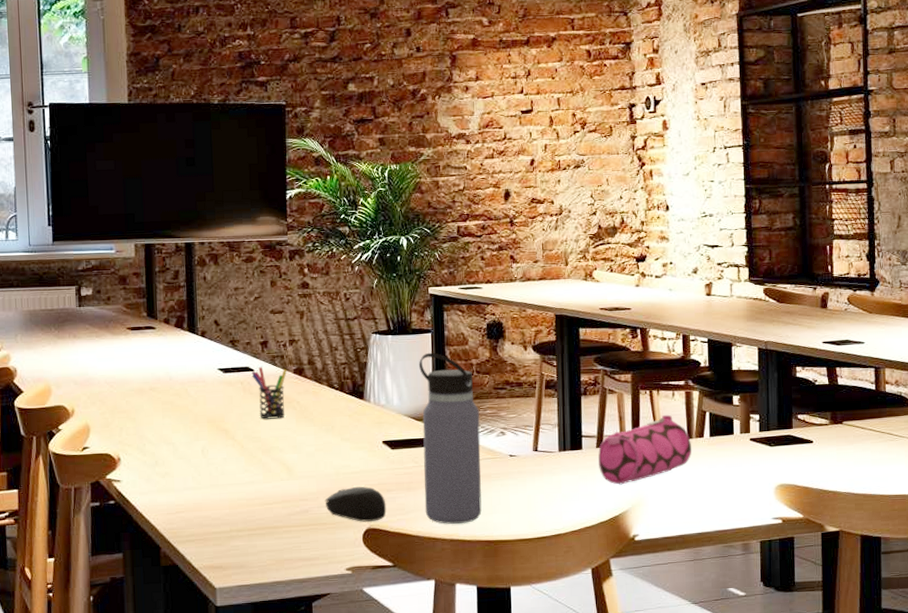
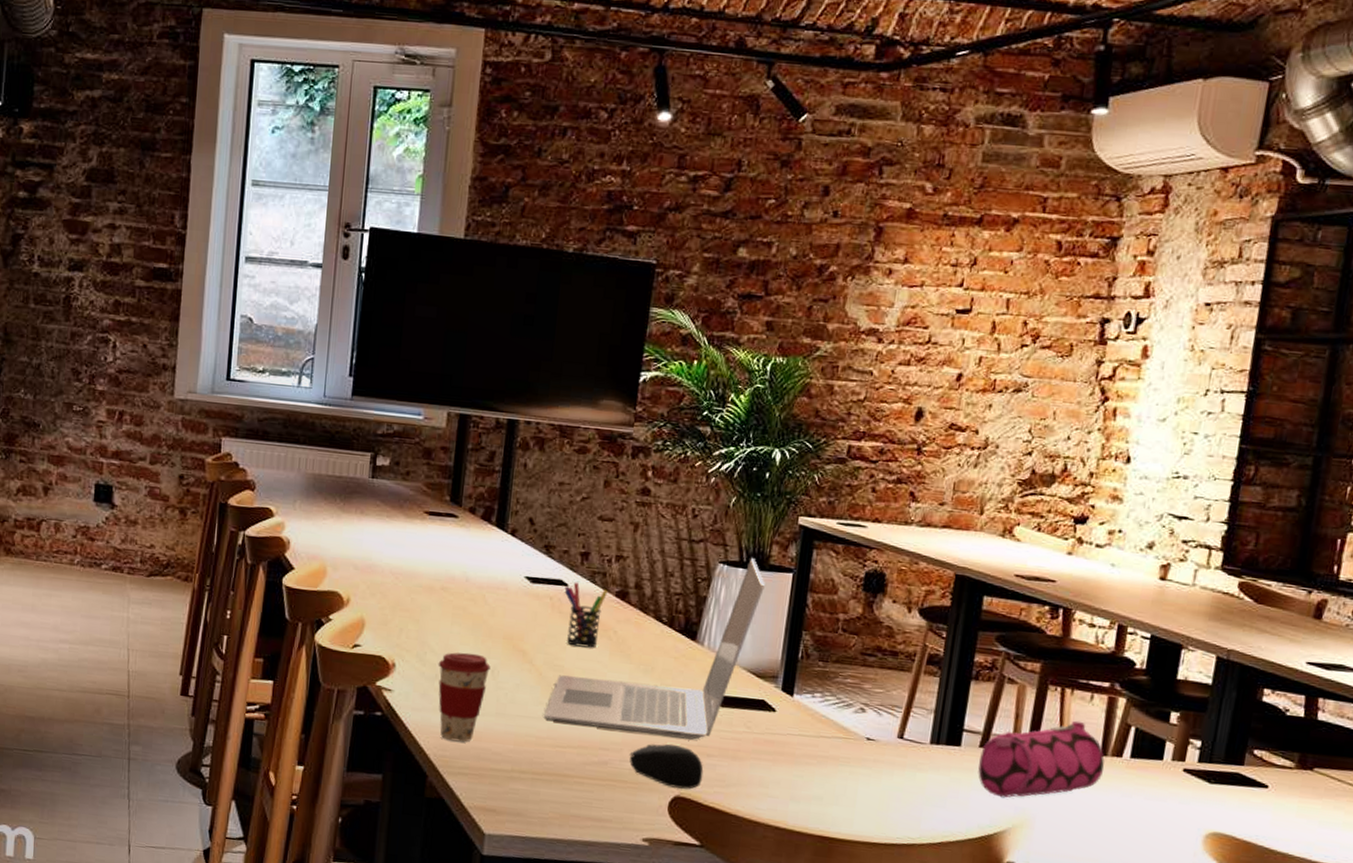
coffee cup: none [156,438,201,515] -> present [438,652,491,742]
laptop: none [251,325,411,484] -> present [544,557,765,740]
water bottle: present [419,352,482,524] -> none [749,596,838,811]

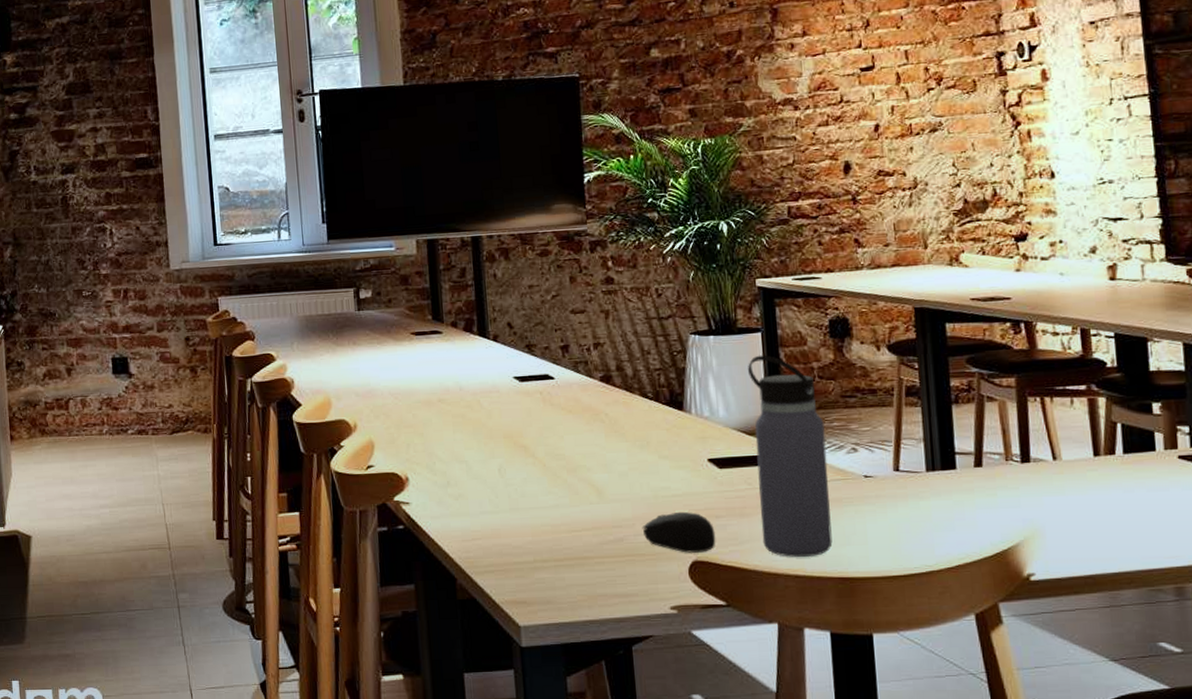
coffee cup: present [438,652,491,742] -> none [447,456,497,542]
laptop: present [544,557,765,740] -> none [555,324,737,508]
pen holder: present [564,582,608,648] -> none [551,374,593,434]
water bottle: none [749,596,838,811] -> present [748,354,833,557]
pencil case: present [978,720,1105,798] -> none [977,426,1100,513]

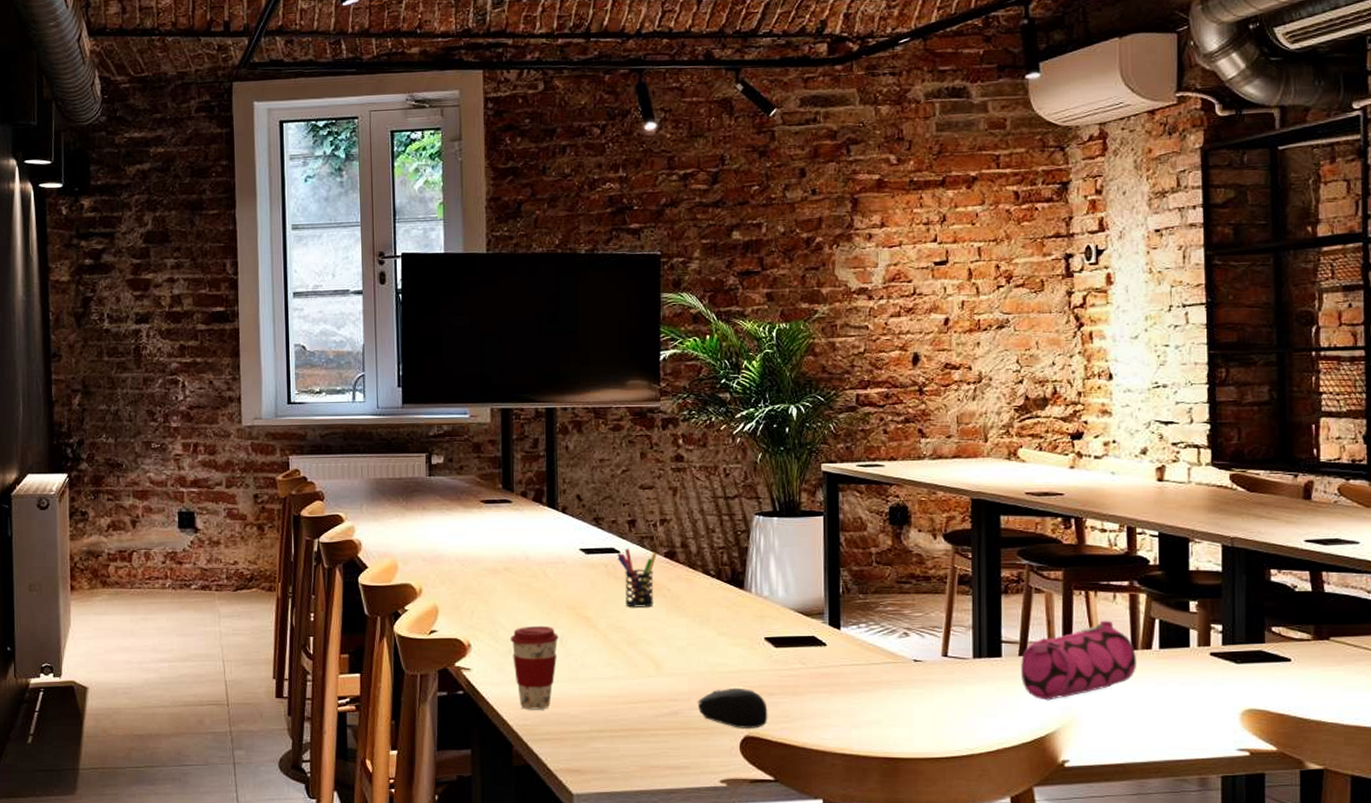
coffee cup: none [447,456,497,542] -> present [510,625,559,710]
pen holder: none [551,374,593,434] -> present [617,548,657,607]
water bottle: present [748,354,833,557] -> none [809,538,880,736]
pencil case: none [977,426,1100,513] -> present [1021,620,1136,701]

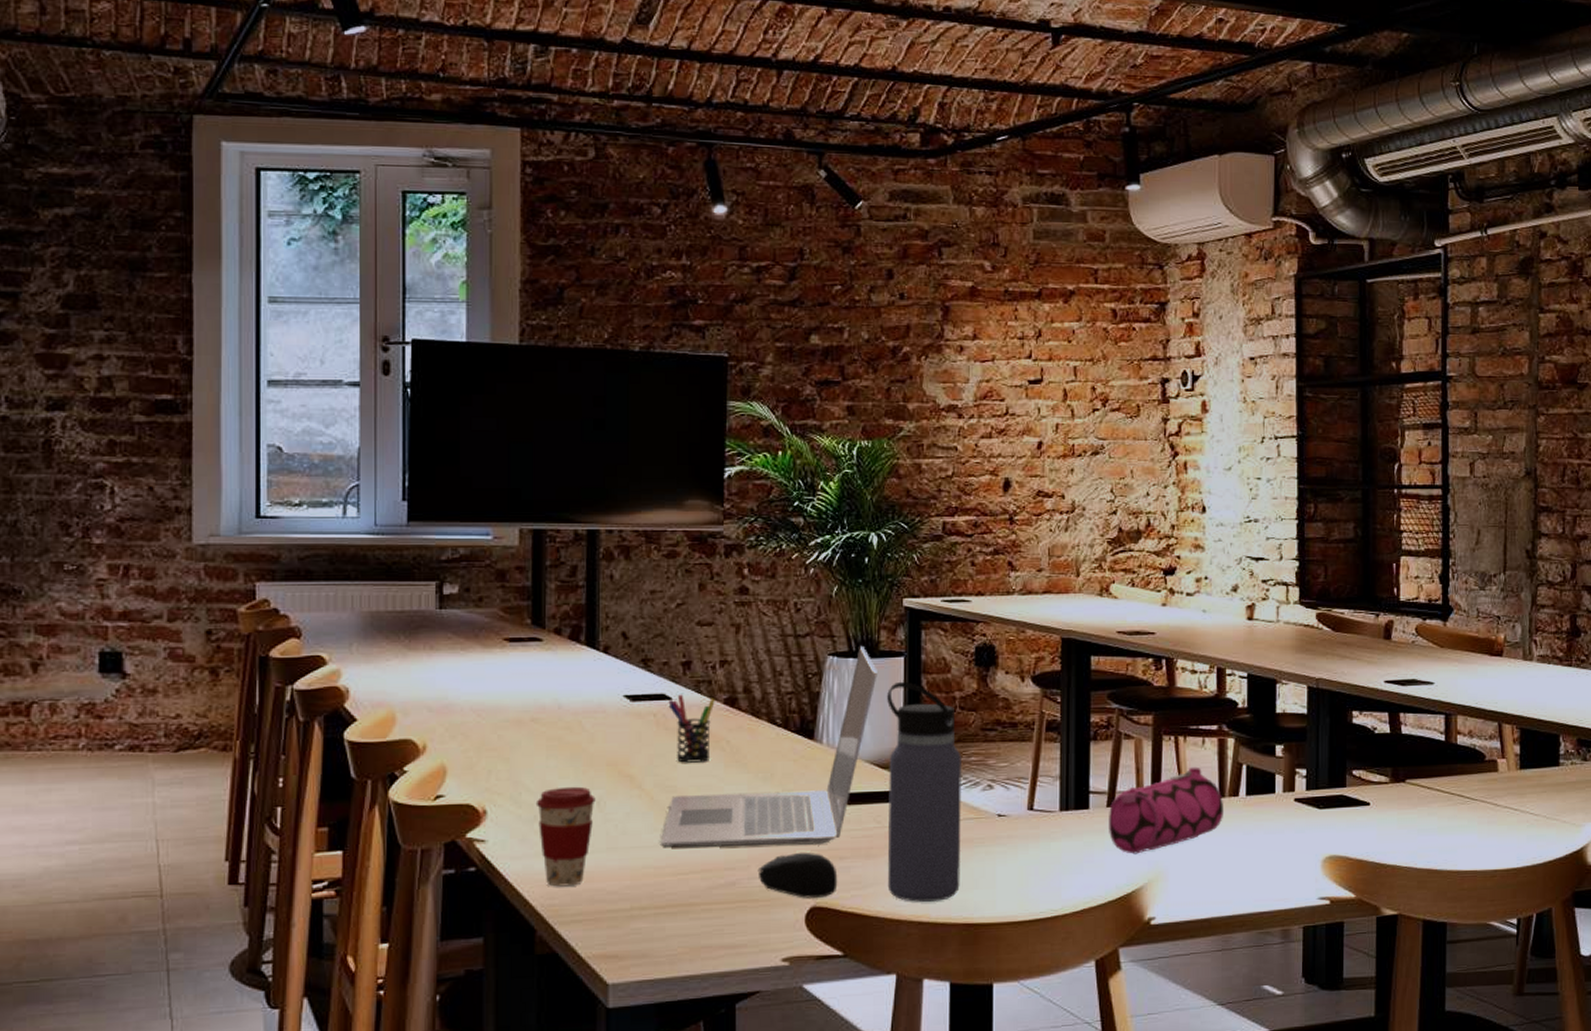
laptop: none [614,506,799,681] -> present [661,645,877,848]
water bottle: none [809,538,880,736] -> present [887,681,961,902]

